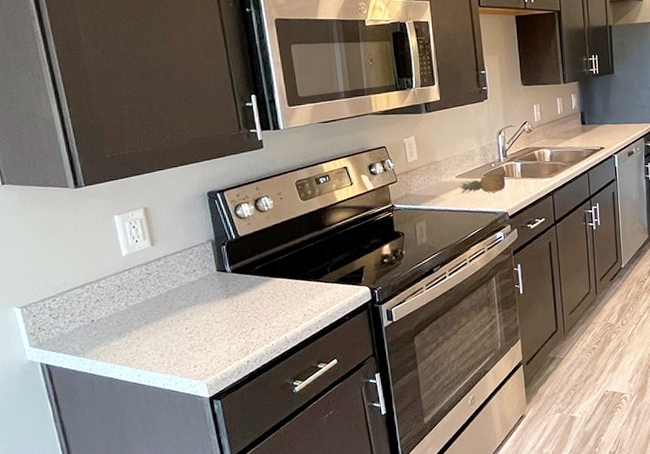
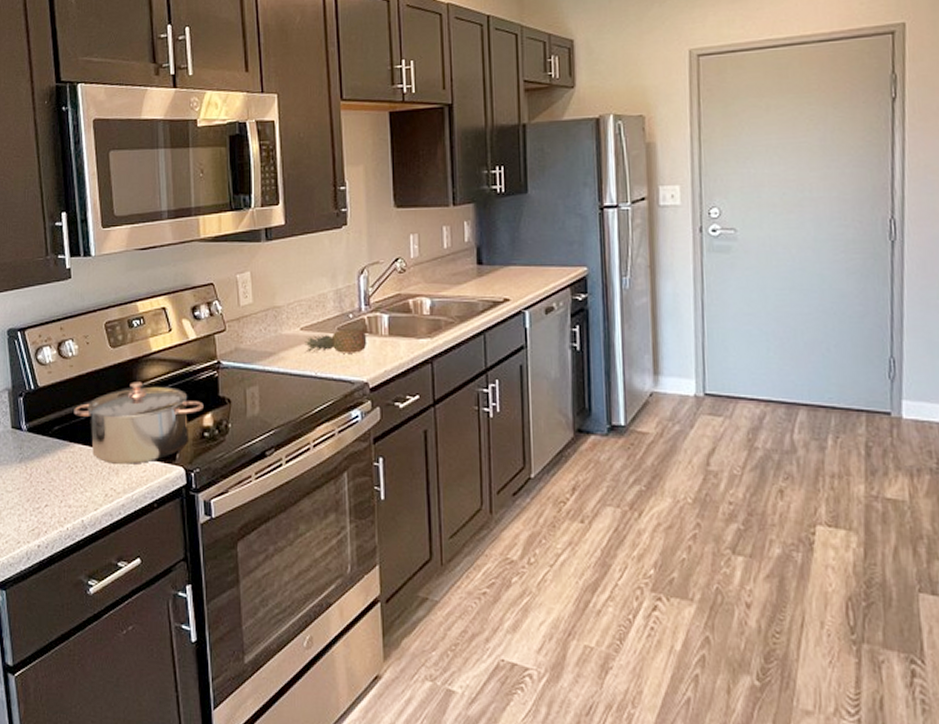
cooking pot: none [271,225,383,291] -> present [72,382,204,464]

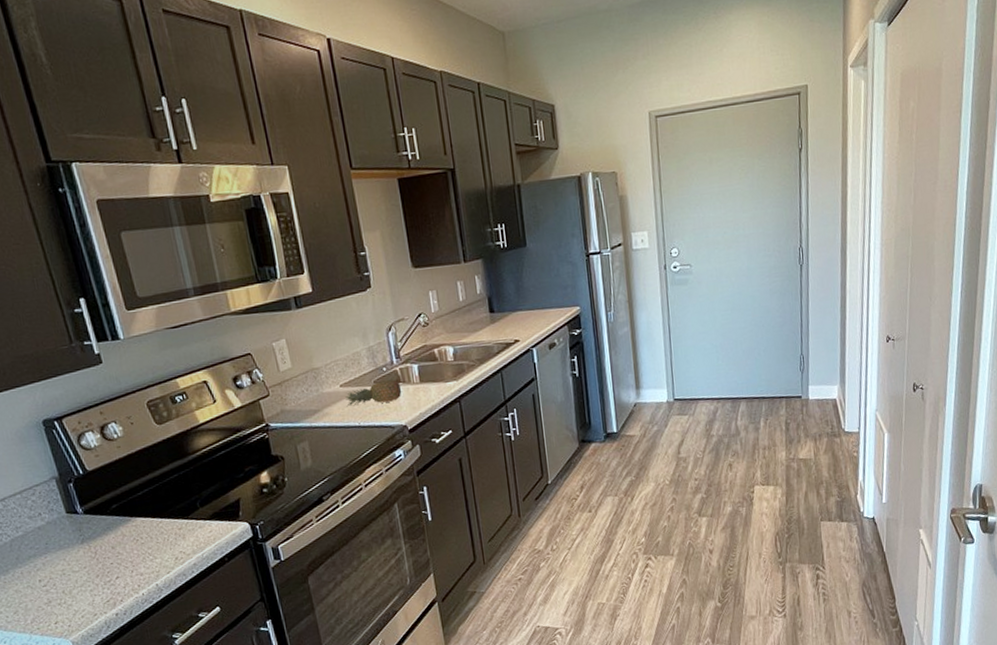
cooking pot: present [72,382,204,464] -> none [128,452,259,530]

